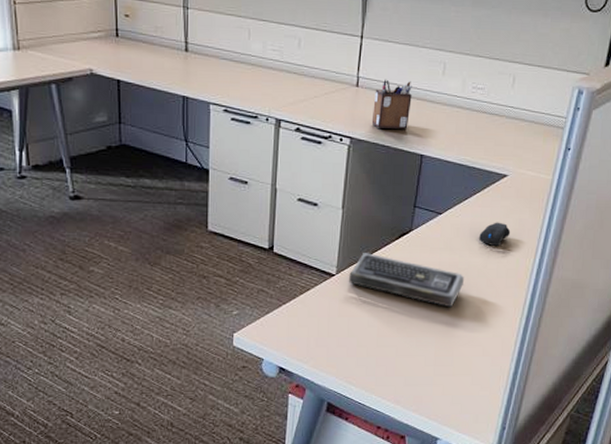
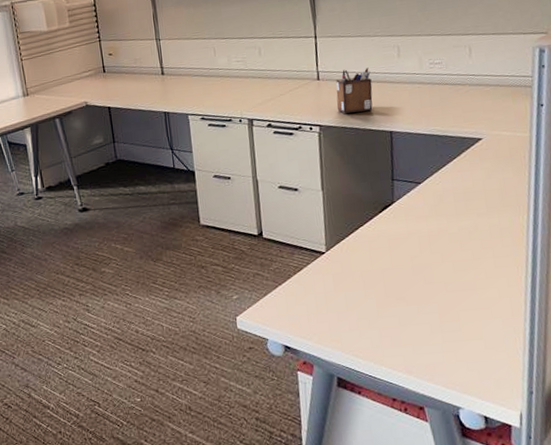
keyboard: present [349,252,465,308] -> none [339,227,458,273]
computer mouse: present [479,222,511,246] -> none [464,184,497,208]

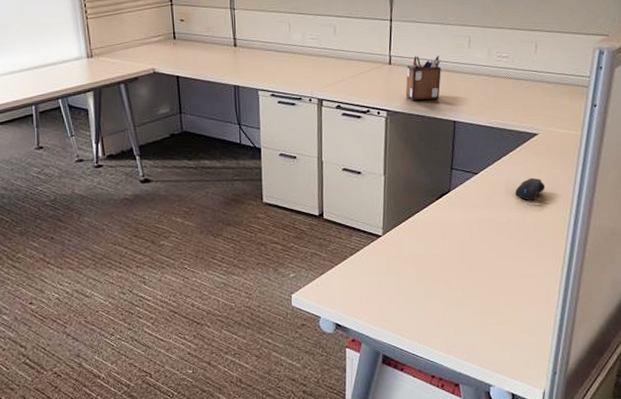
computer mouse: none [464,184,497,208] -> present [515,177,545,200]

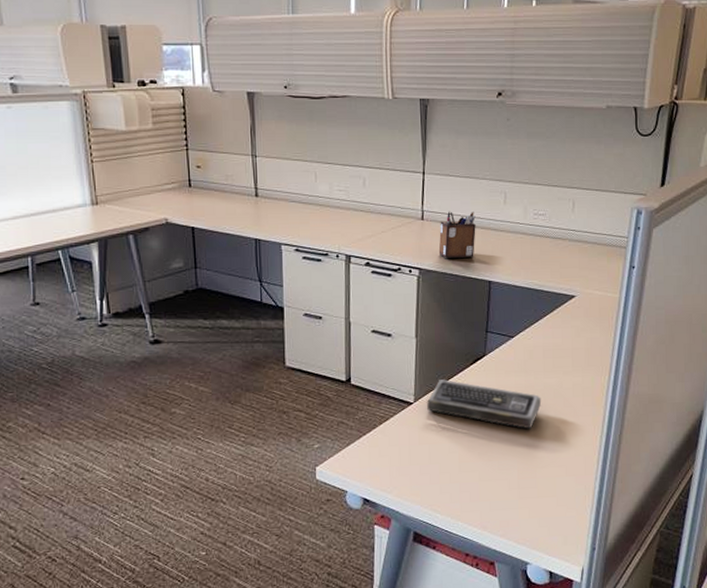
keyboard: none [395,213,505,260] -> present [427,378,542,429]
computer mouse: present [515,177,545,200] -> none [552,342,583,366]

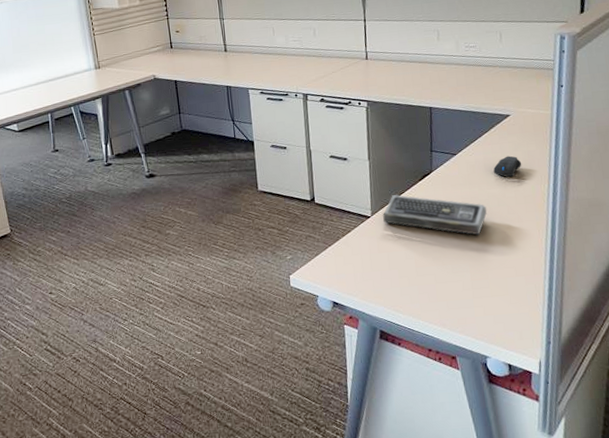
desk organizer: present [438,211,476,258] -> none [382,49,415,90]
computer mouse: none [552,342,583,366] -> present [493,155,522,177]

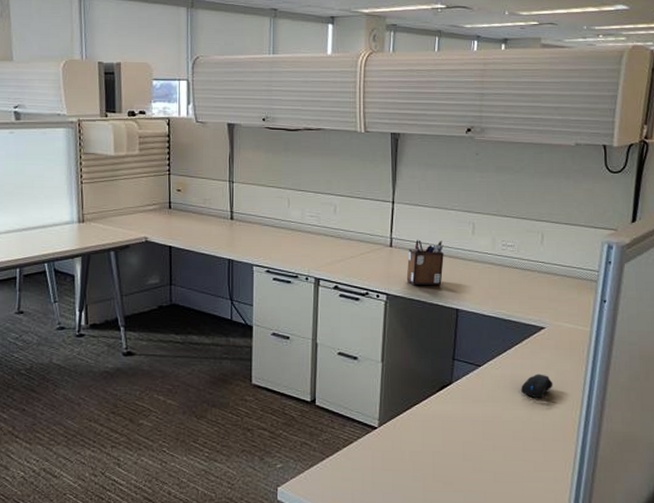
desk organizer: none [382,49,415,90] -> present [406,239,444,285]
keyboard: present [383,194,487,236] -> none [392,404,510,462]

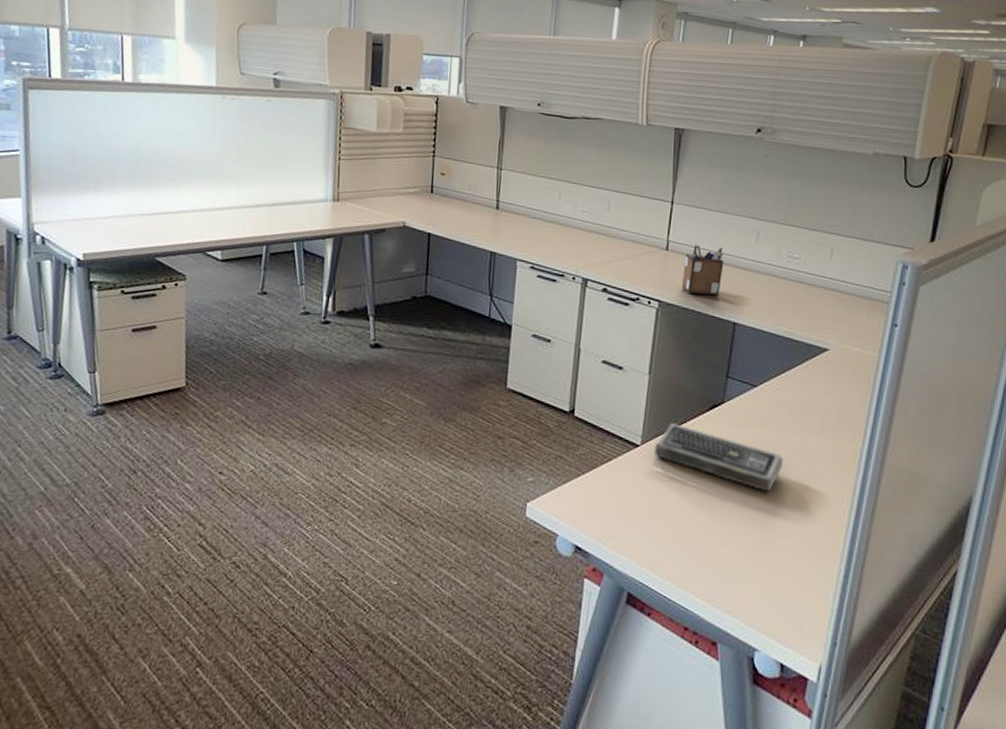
keyboard: none [392,404,510,462] -> present [655,422,784,492]
computer mouse: present [521,374,553,398] -> none [799,399,835,426]

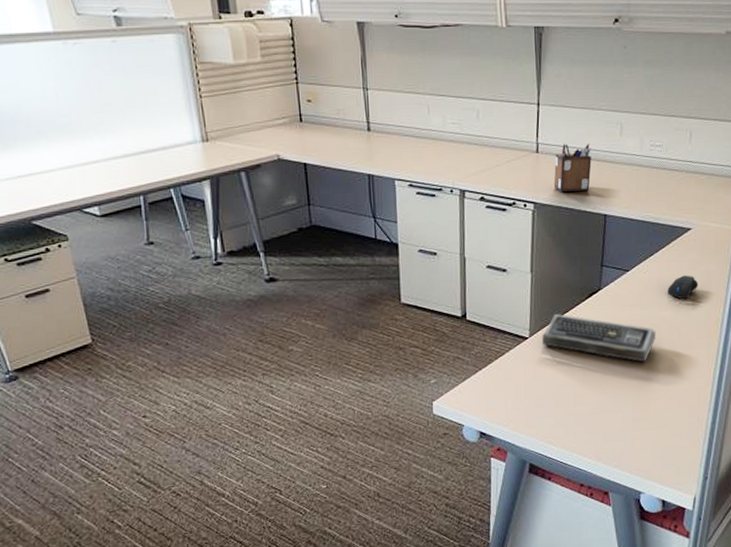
computer mouse: none [799,399,835,426] -> present [668,275,699,299]

